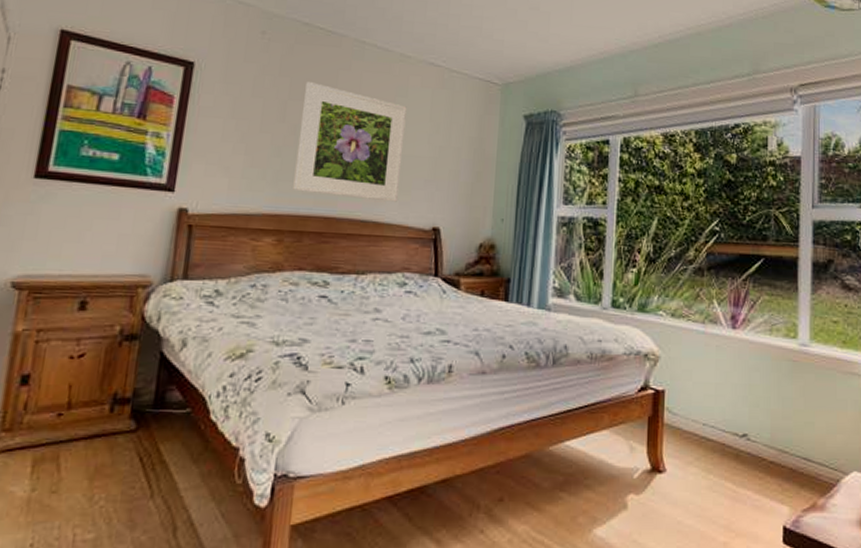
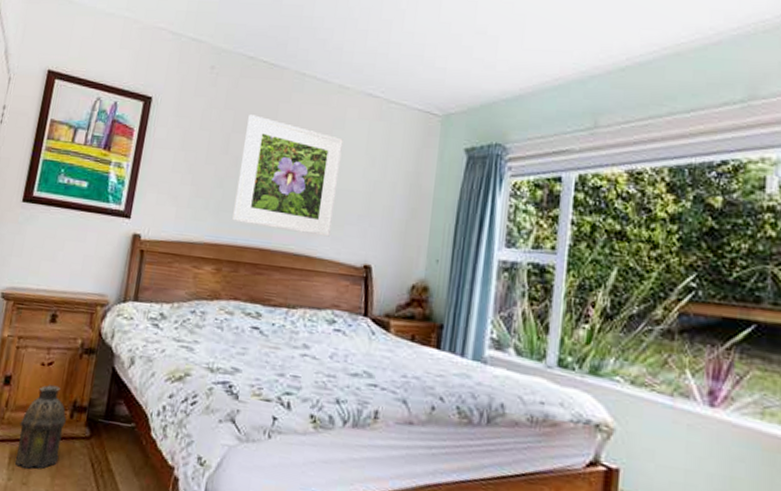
lantern: none [41,379,105,475] -> present [15,385,66,469]

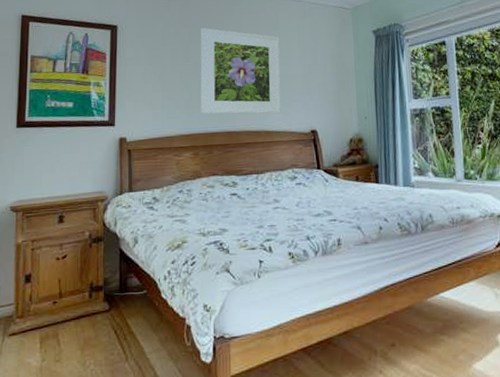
lantern: present [15,385,66,469] -> none [45,274,86,348]

